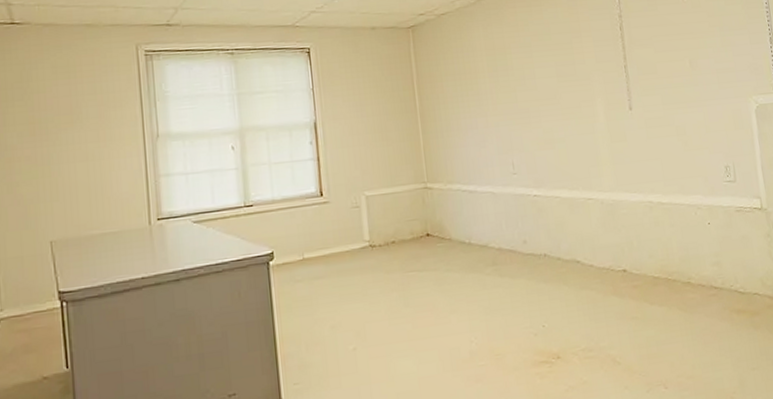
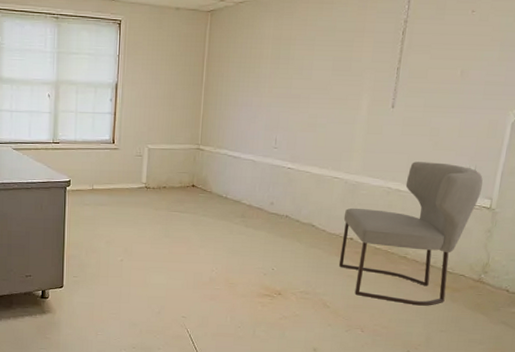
chair: none [609,164,748,342] -> present [338,162,483,306]

